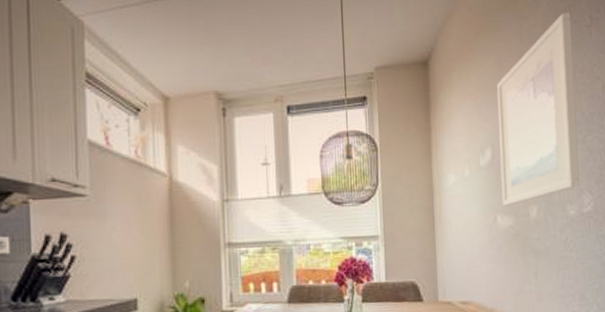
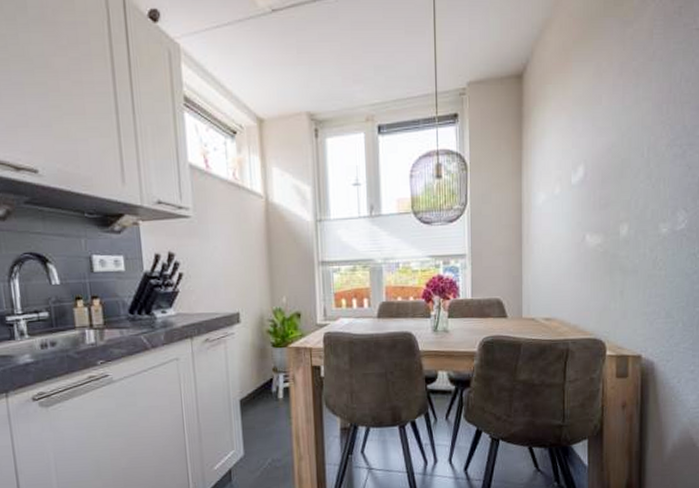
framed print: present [496,12,579,207] -> none [592,14,681,225]

